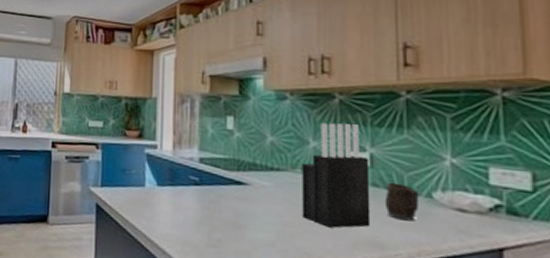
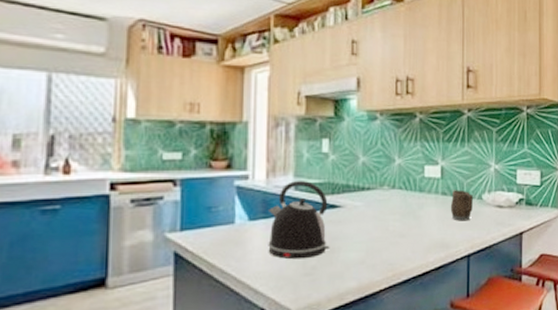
kettle: none [174,153,236,230] -> present [267,180,330,260]
knife block: present [302,123,371,228] -> none [388,141,441,237]

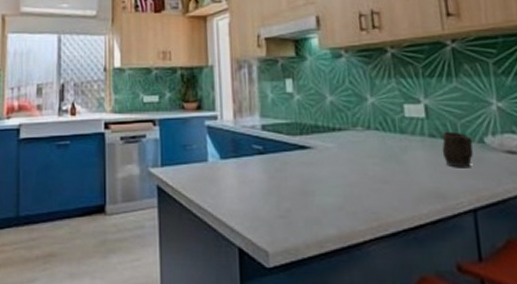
kettle: present [267,180,330,260] -> none [237,120,303,201]

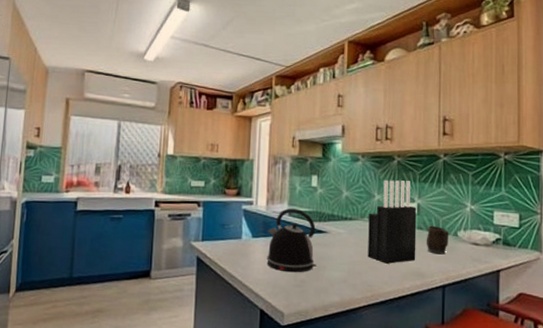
kettle: none [237,120,303,201] -> present [267,208,317,273]
knife block: none [362,77,432,184] -> present [368,180,417,264]

